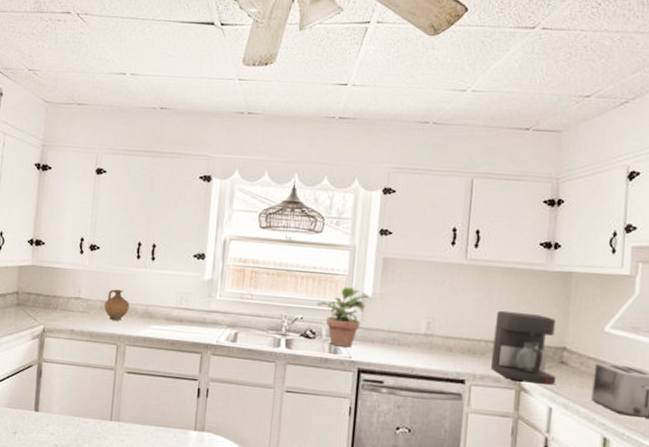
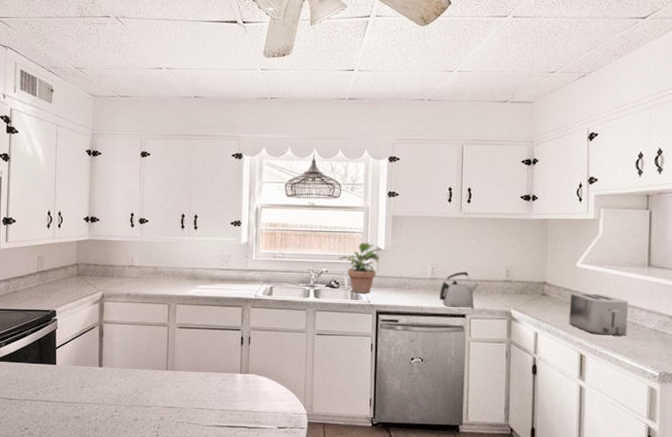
ceramic jug: present [104,289,130,321] -> none [155,256,177,283]
kettle: none [435,328,485,373] -> present [440,271,480,308]
coffee maker: present [490,310,556,385] -> none [485,254,539,314]

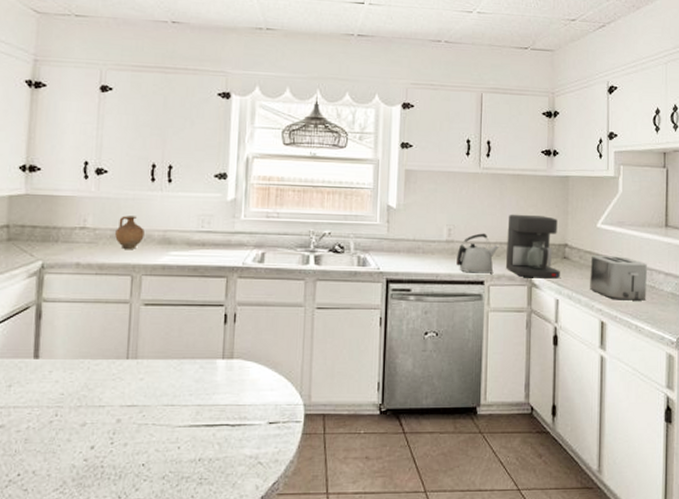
ceramic jug: none [155,256,177,283] -> present [115,215,145,249]
potted plant: present [339,242,382,294] -> none [344,200,393,259]
coffee maker: none [485,254,539,314] -> present [505,214,560,279]

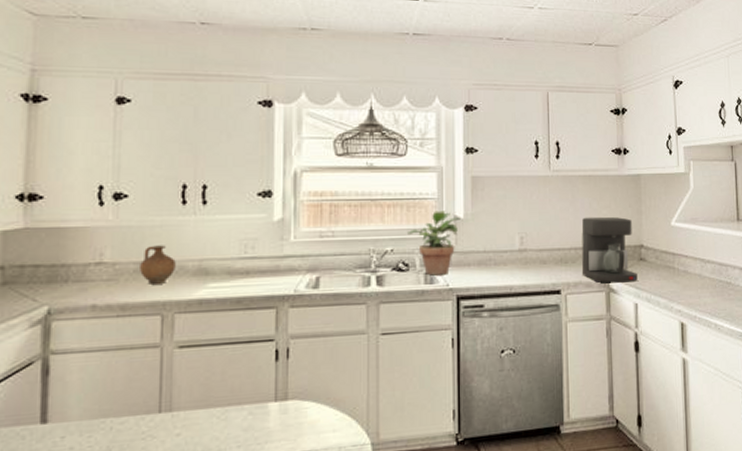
potted plant: none [344,200,393,259] -> present [408,210,460,276]
kettle: present [456,233,499,274] -> none [531,239,575,283]
toaster: present [590,255,648,301] -> none [667,254,724,300]

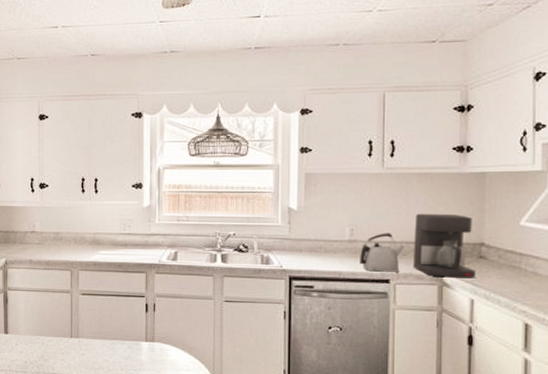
ceramic jug: present [140,245,176,284] -> none [57,221,79,249]
potted plant: present [408,210,460,276] -> none [247,203,294,258]
kettle: none [531,239,575,283] -> present [360,233,406,272]

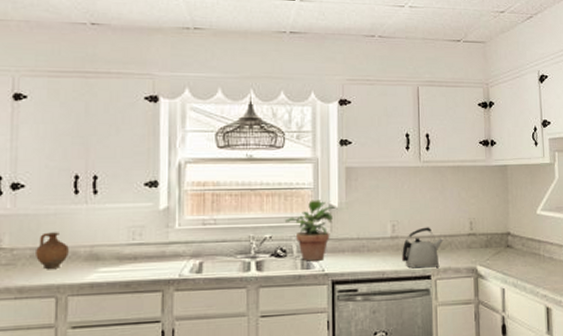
ceramic jug: none [57,221,79,249] -> present [36,232,69,269]
potted plant: none [247,203,294,258] -> present [285,200,335,261]
coffee maker: present [412,213,475,279] -> none [450,205,505,269]

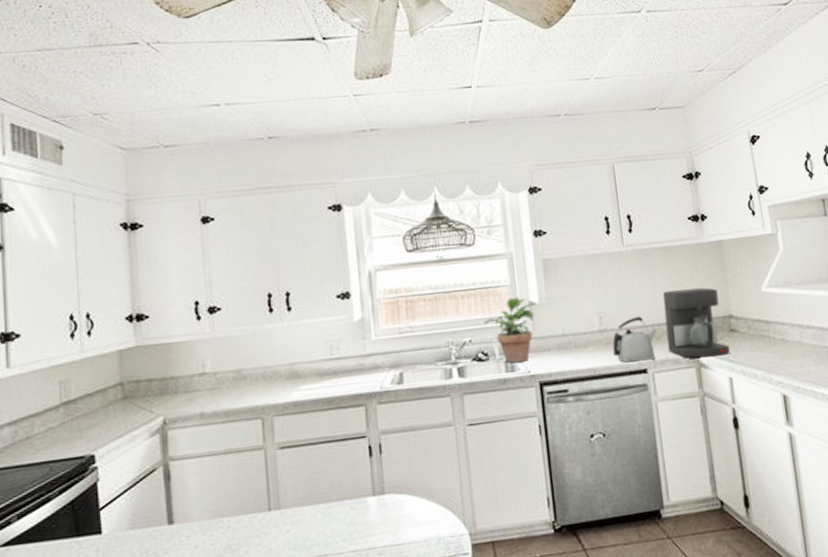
ceramic jug: present [36,232,69,269] -> none [238,352,270,391]
coffee maker: none [450,205,505,269] -> present [663,287,730,358]

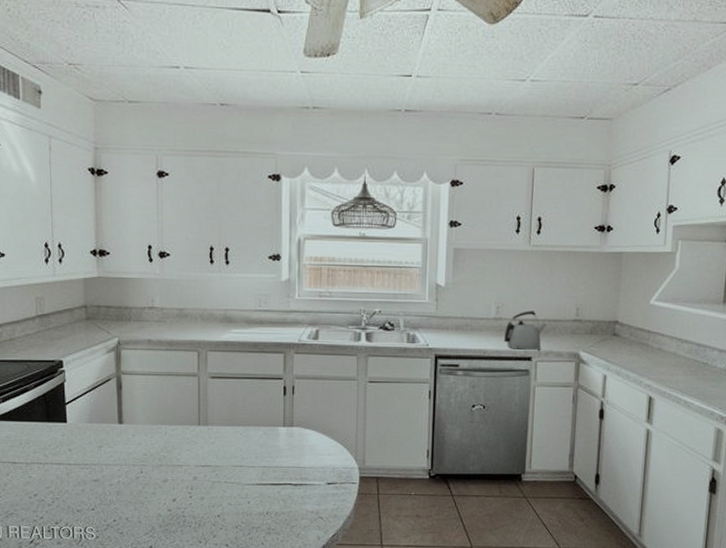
potted plant: present [484,297,535,364] -> none [394,278,442,336]
coffee maker: present [663,287,730,358] -> none [553,291,609,355]

